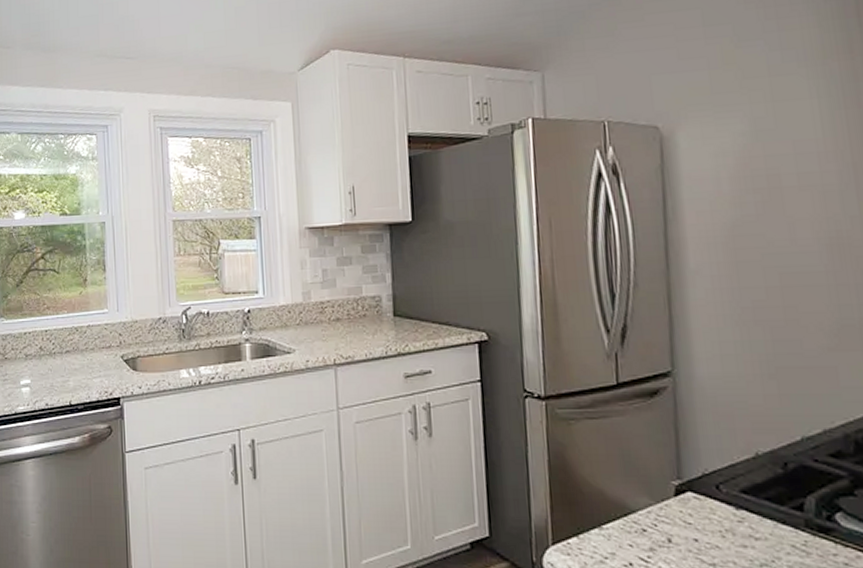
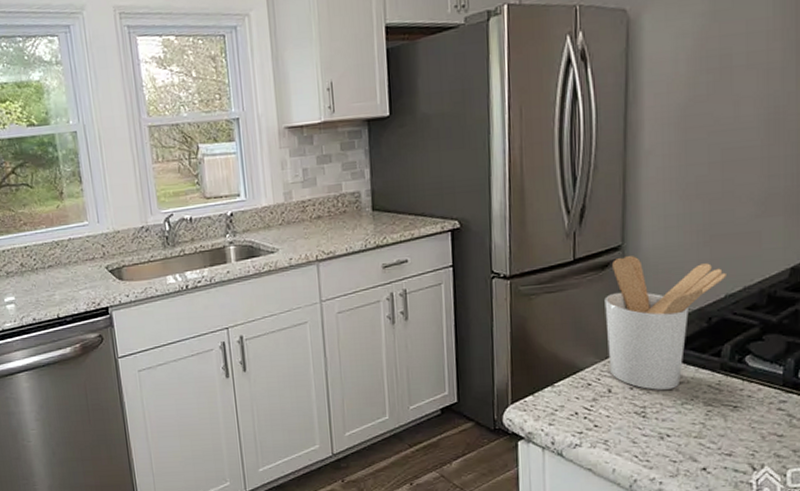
utensil holder: none [656,384,801,546] -> present [604,256,726,390]

